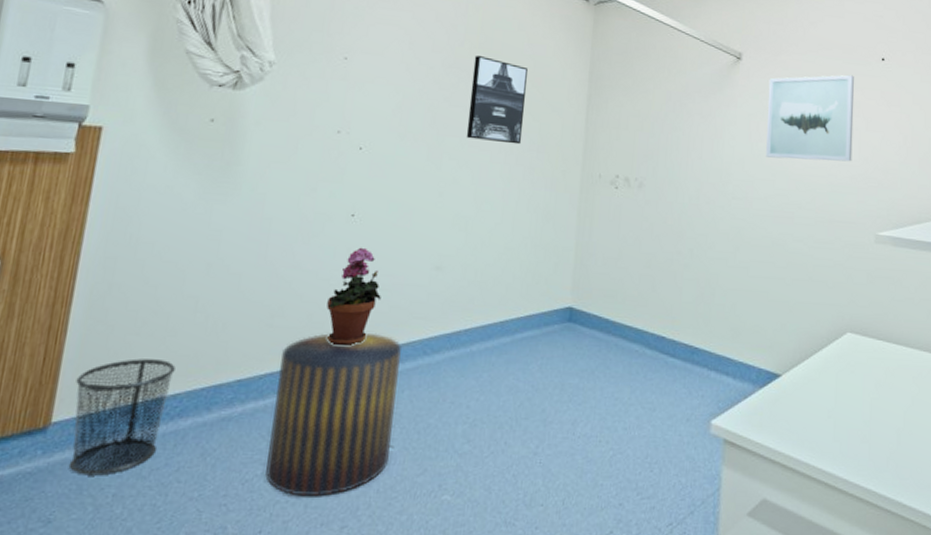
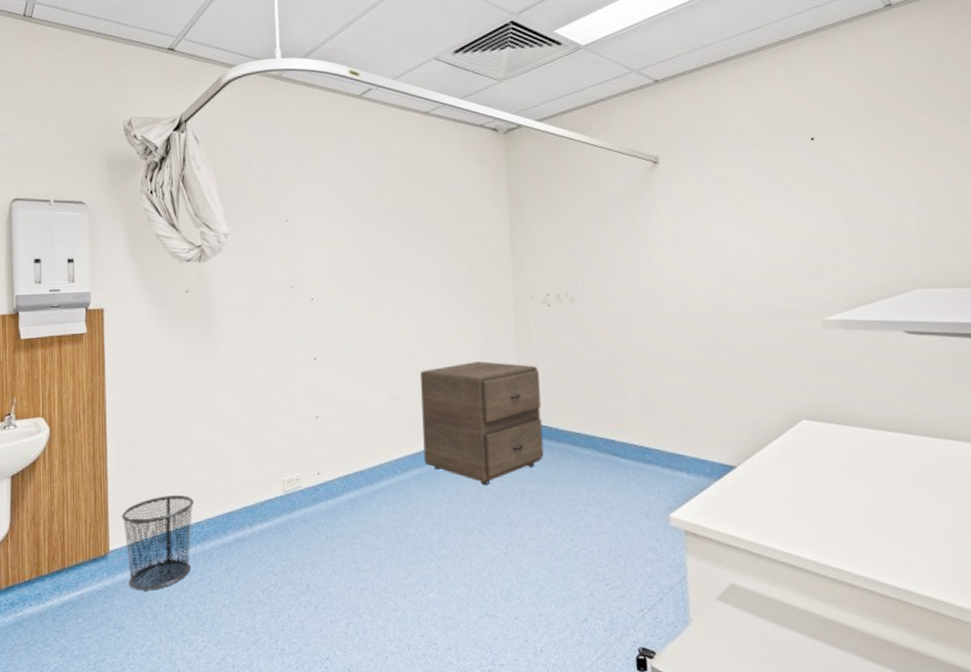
stool: present [265,333,402,497] -> none [276,458,378,600]
potted plant: present [326,247,381,346] -> none [306,386,350,473]
filing cabinet: none [460,238,598,375] -> present [421,361,544,485]
wall art: present [466,56,528,145] -> none [399,200,454,278]
wall art: present [766,74,854,162] -> none [690,160,789,257]

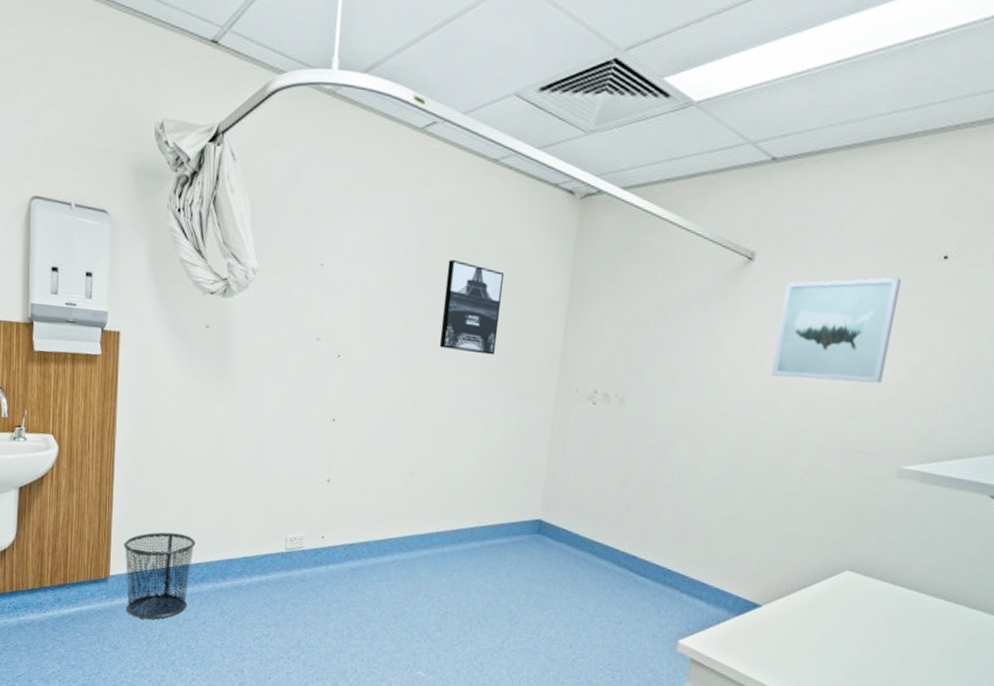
wall art: none [399,200,454,278] -> present [439,260,504,355]
filing cabinet: present [421,361,544,485] -> none [432,450,570,578]
wall art: none [690,160,789,257] -> present [771,277,901,384]

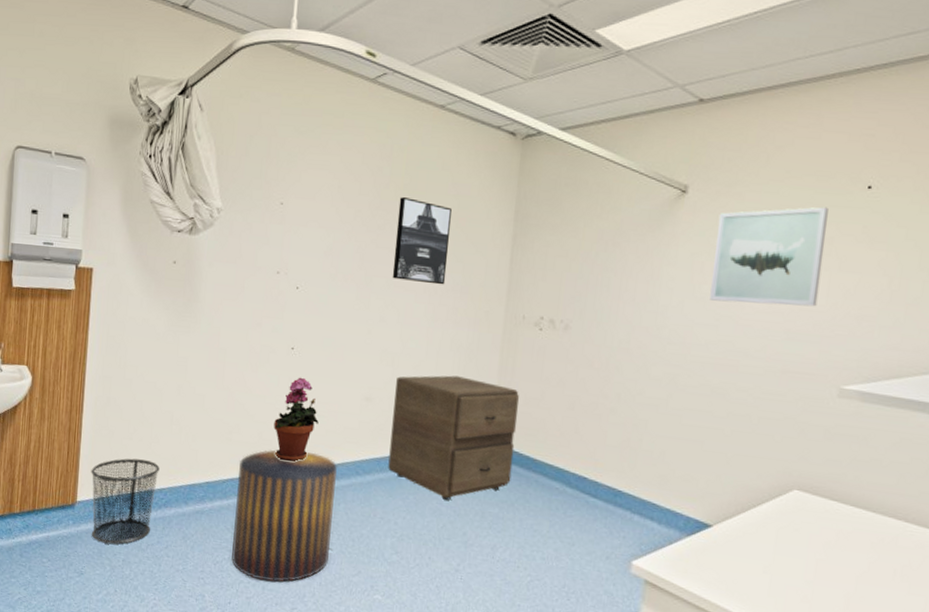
stool: none [271,525,380,659] -> present [231,449,337,583]
potted plant: none [314,450,361,537] -> present [274,377,319,462]
filing cabinet: none [432,450,570,578] -> present [388,375,520,501]

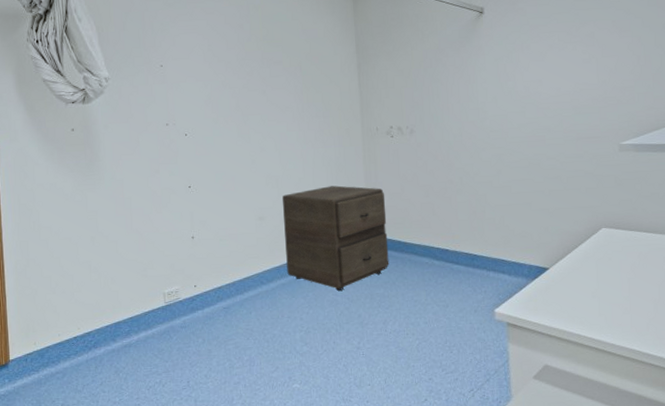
waste bin: present [91,458,160,545] -> none [20,309,85,394]
stool: present [231,449,337,583] -> none [158,272,249,394]
potted plant: present [274,377,319,462] -> none [183,210,222,285]
wall art: present [392,197,452,285] -> none [261,46,310,115]
wall art: present [710,206,829,307] -> none [510,10,592,93]

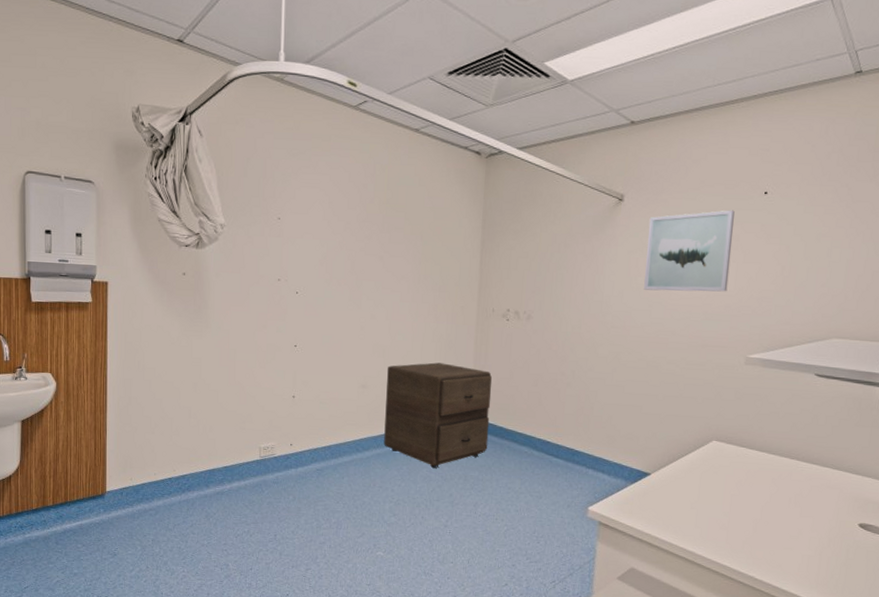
wall art: none [510,10,592,93] -> present [644,210,735,292]

